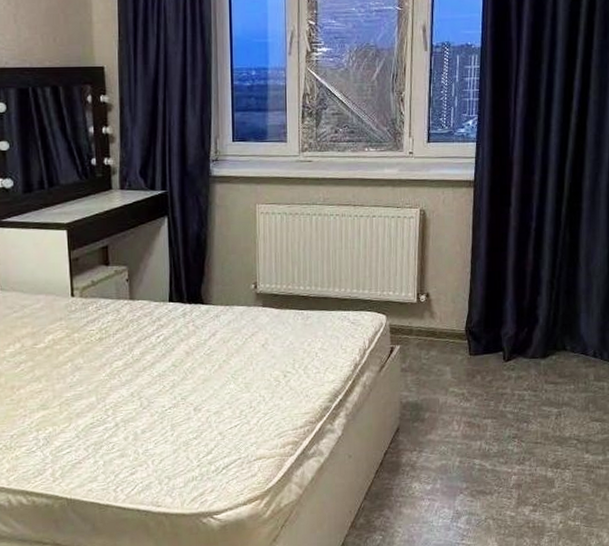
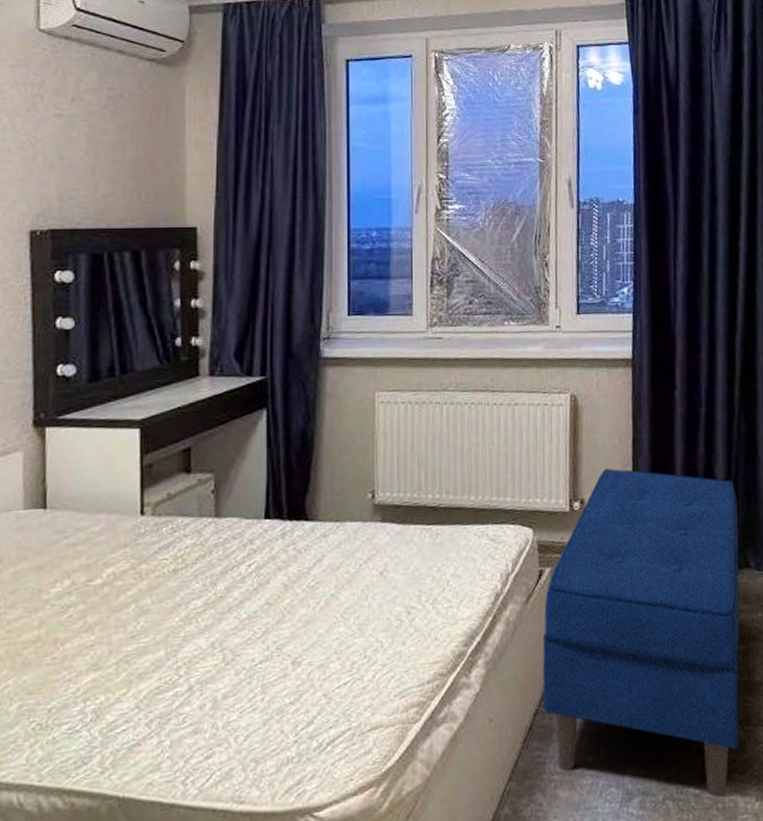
bench: none [391,269,559,519] -> present [542,468,740,797]

